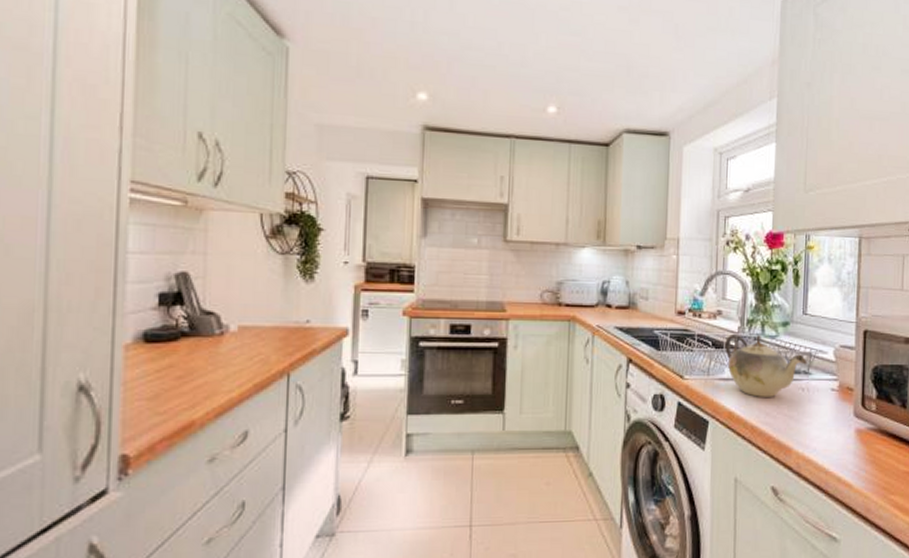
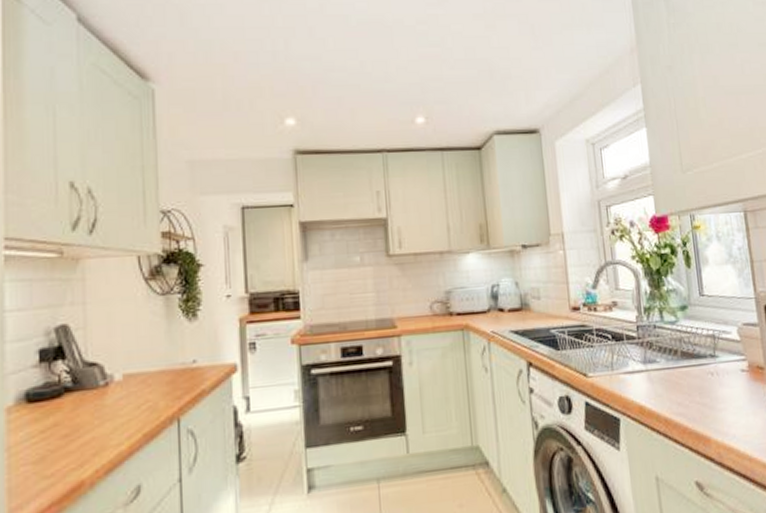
teapot: present [725,333,808,397] -> none [625,322,713,388]

